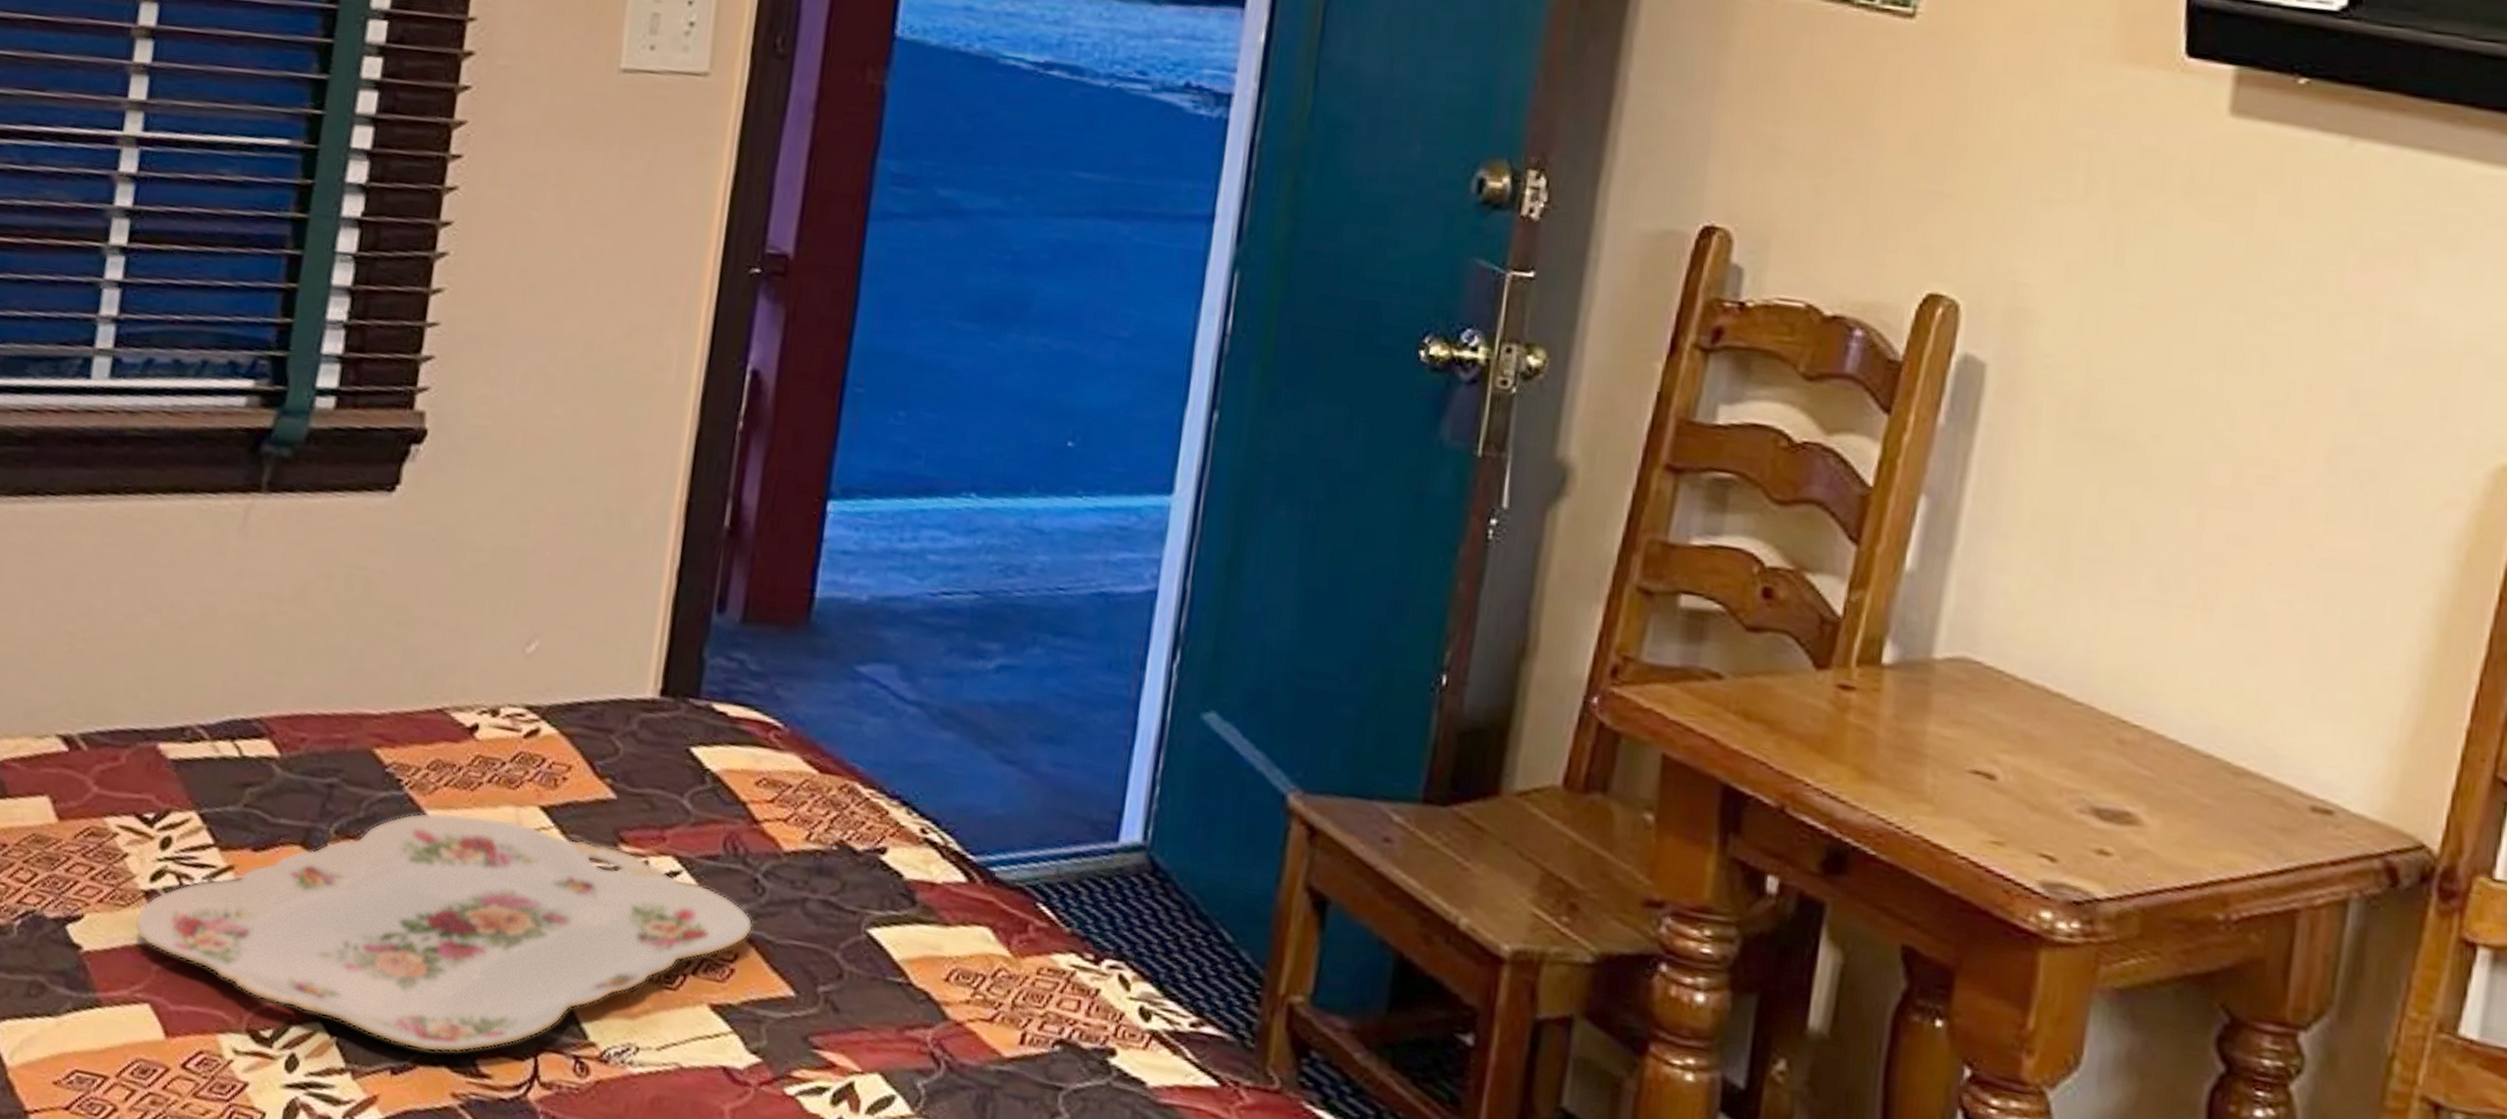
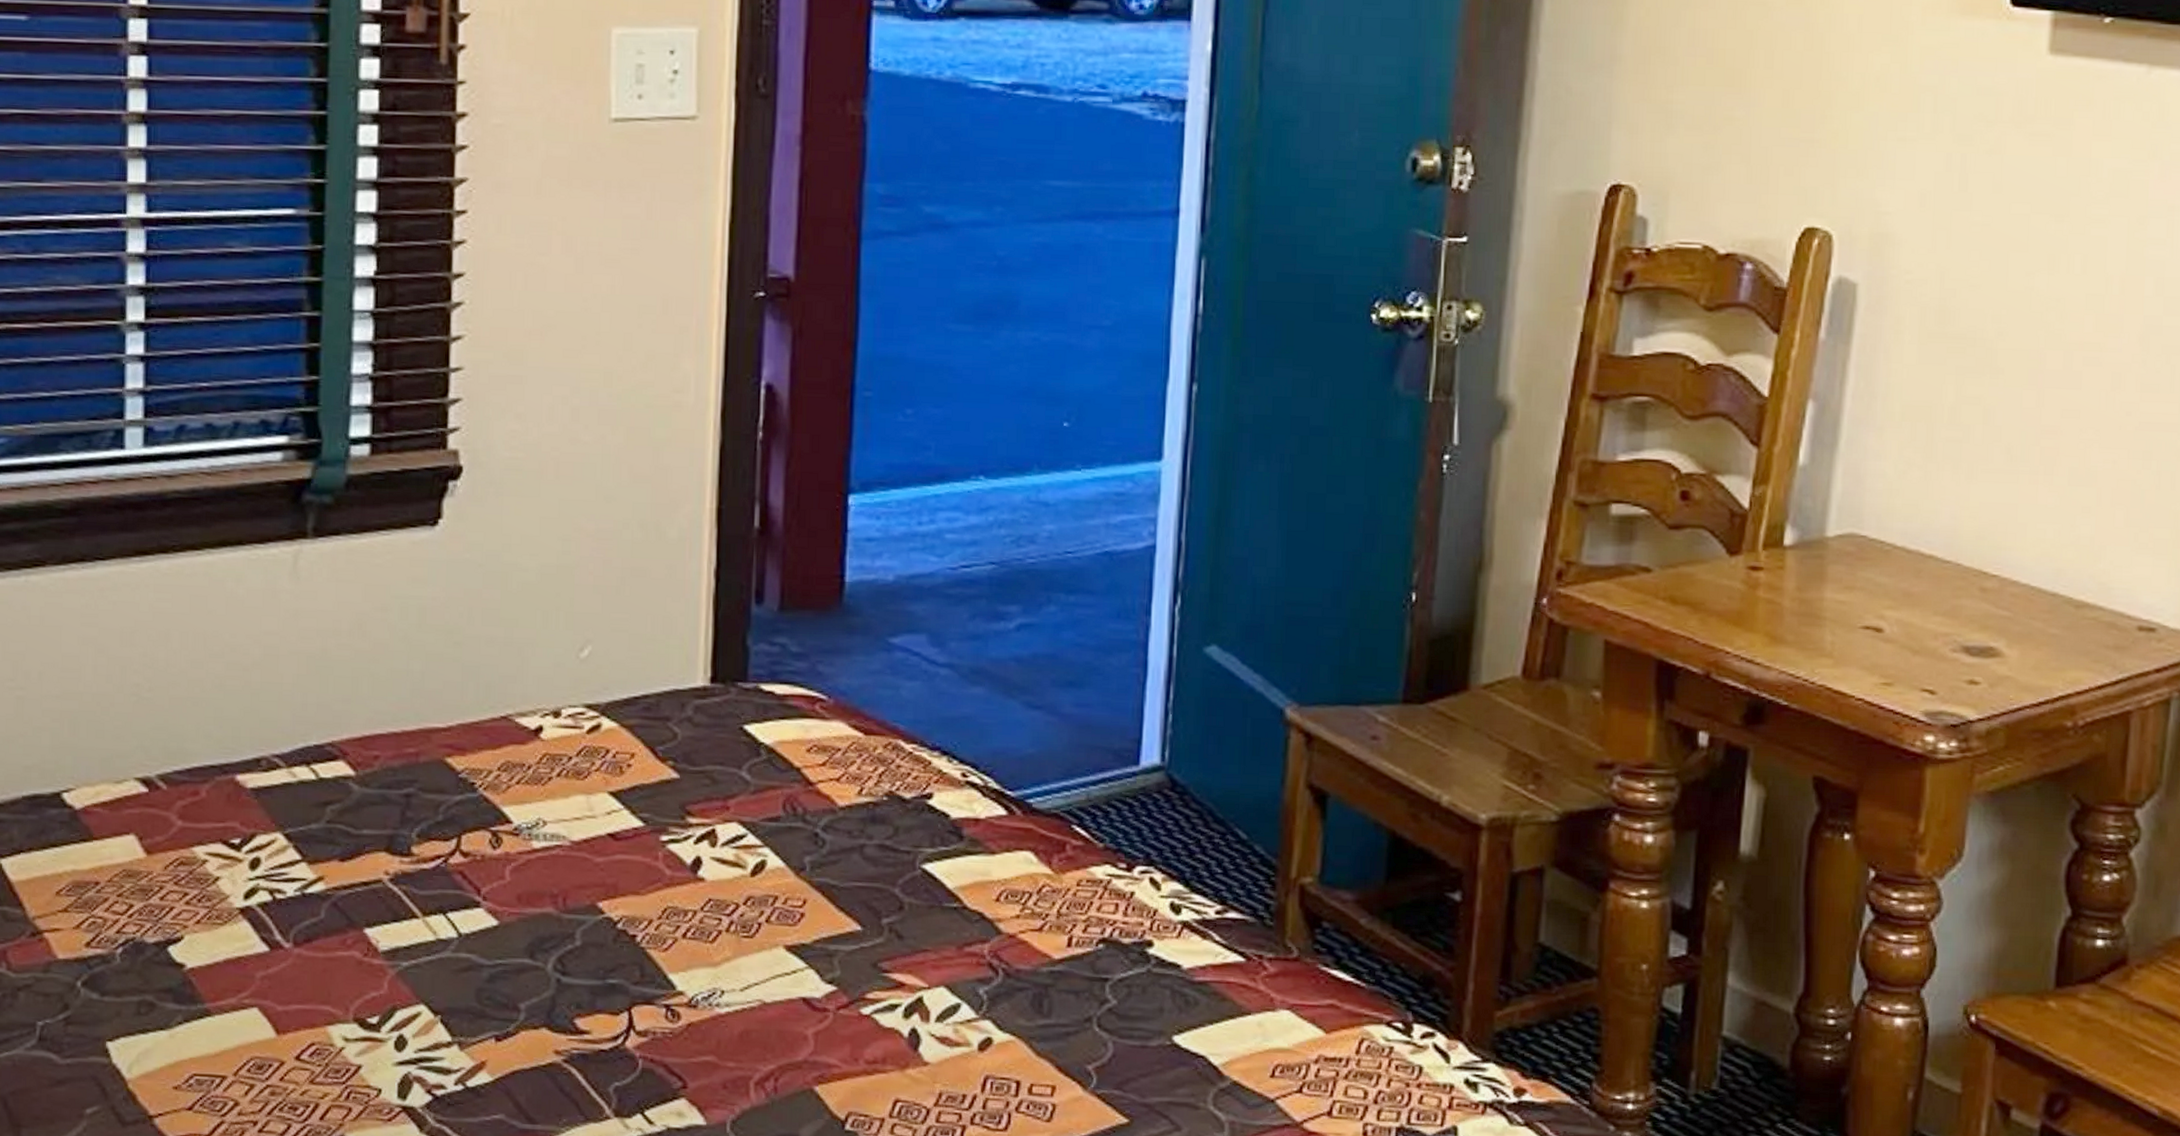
serving tray: present [135,812,753,1052] -> none [234,807,817,1018]

